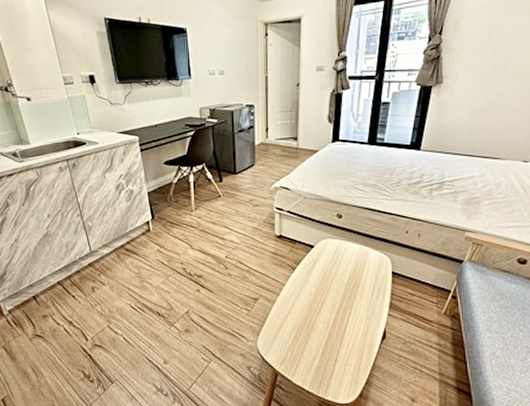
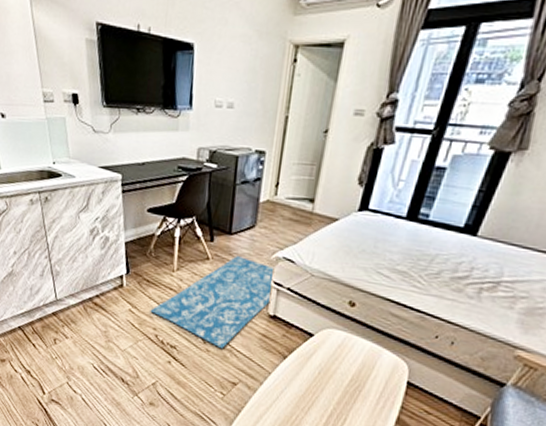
rug: none [176,191,277,271] -> present [150,256,273,350]

